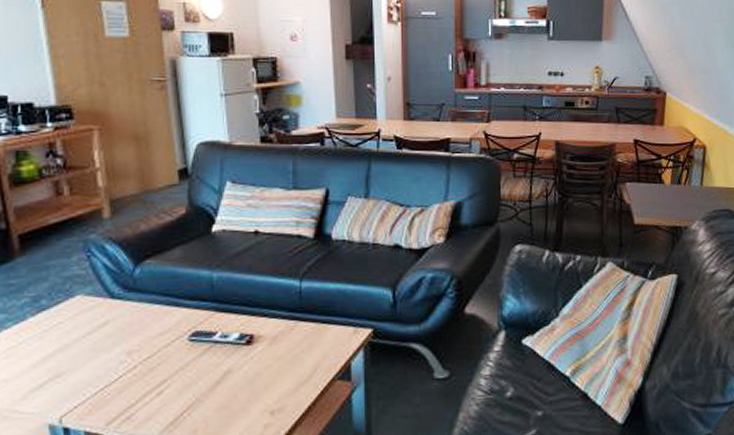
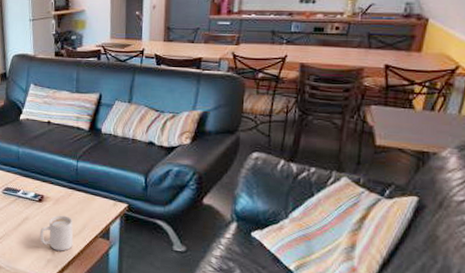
mug: none [250,358,301,410] -> present [40,215,74,251]

